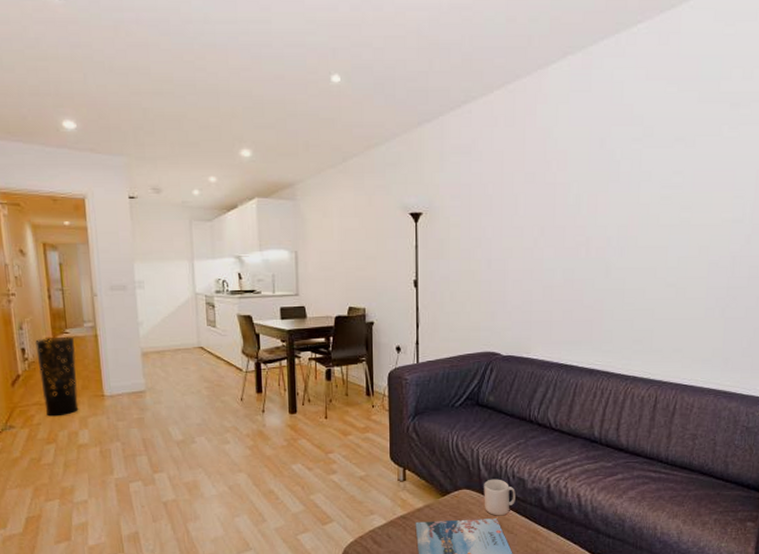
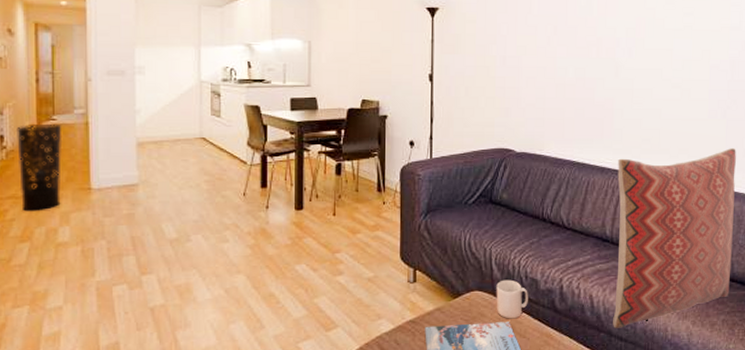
pillow: none [601,348,735,526] -> present [613,148,736,328]

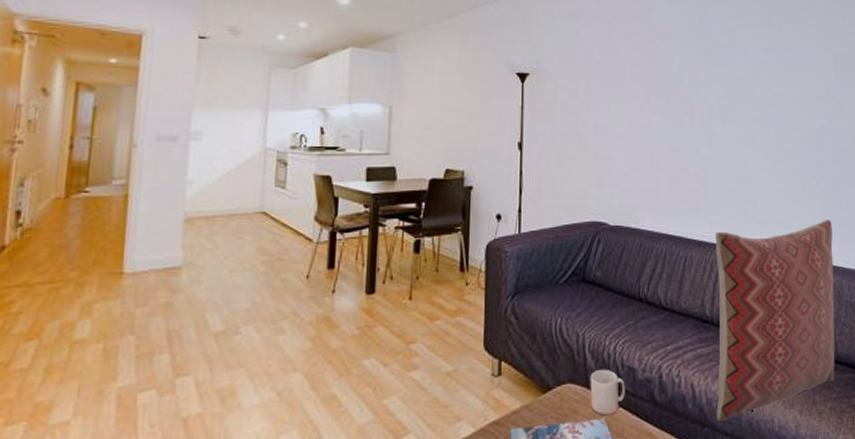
umbrella stand: present [17,125,63,212] -> none [33,198,94,302]

